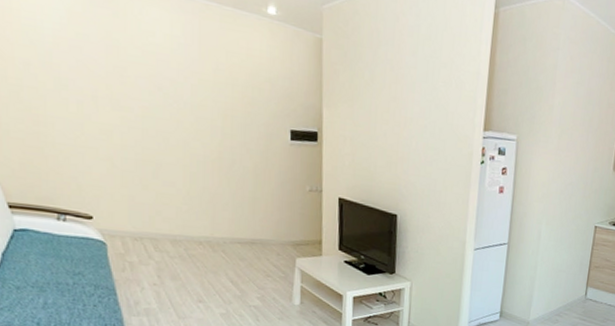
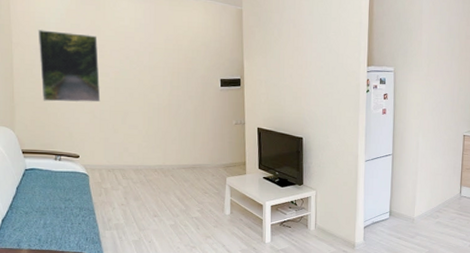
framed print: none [25,36,122,147] -> present [38,30,101,103]

